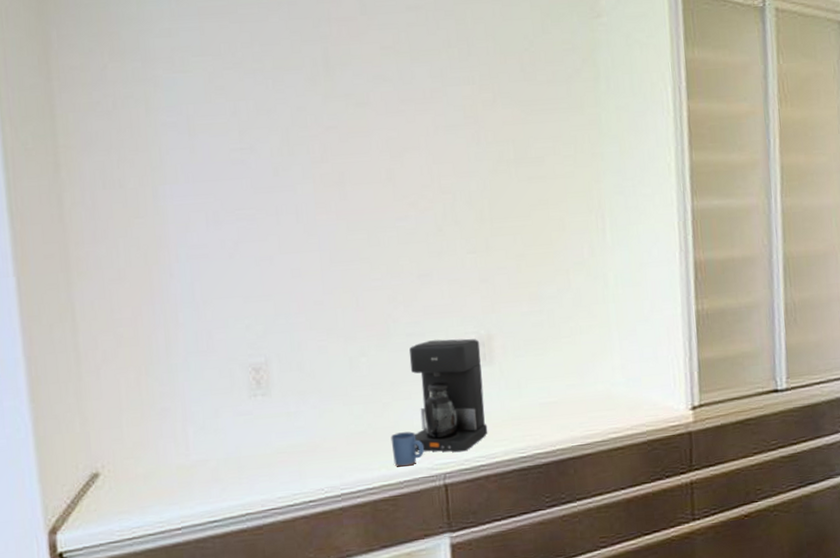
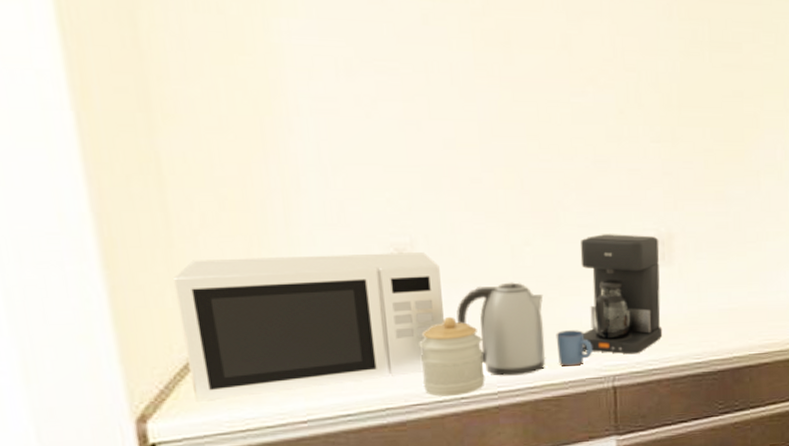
microwave: none [81,370,294,514] -> present [174,252,444,402]
jar: none [273,425,330,501] -> present [419,316,485,397]
kettle: none [304,390,383,479] -> present [456,282,546,377]

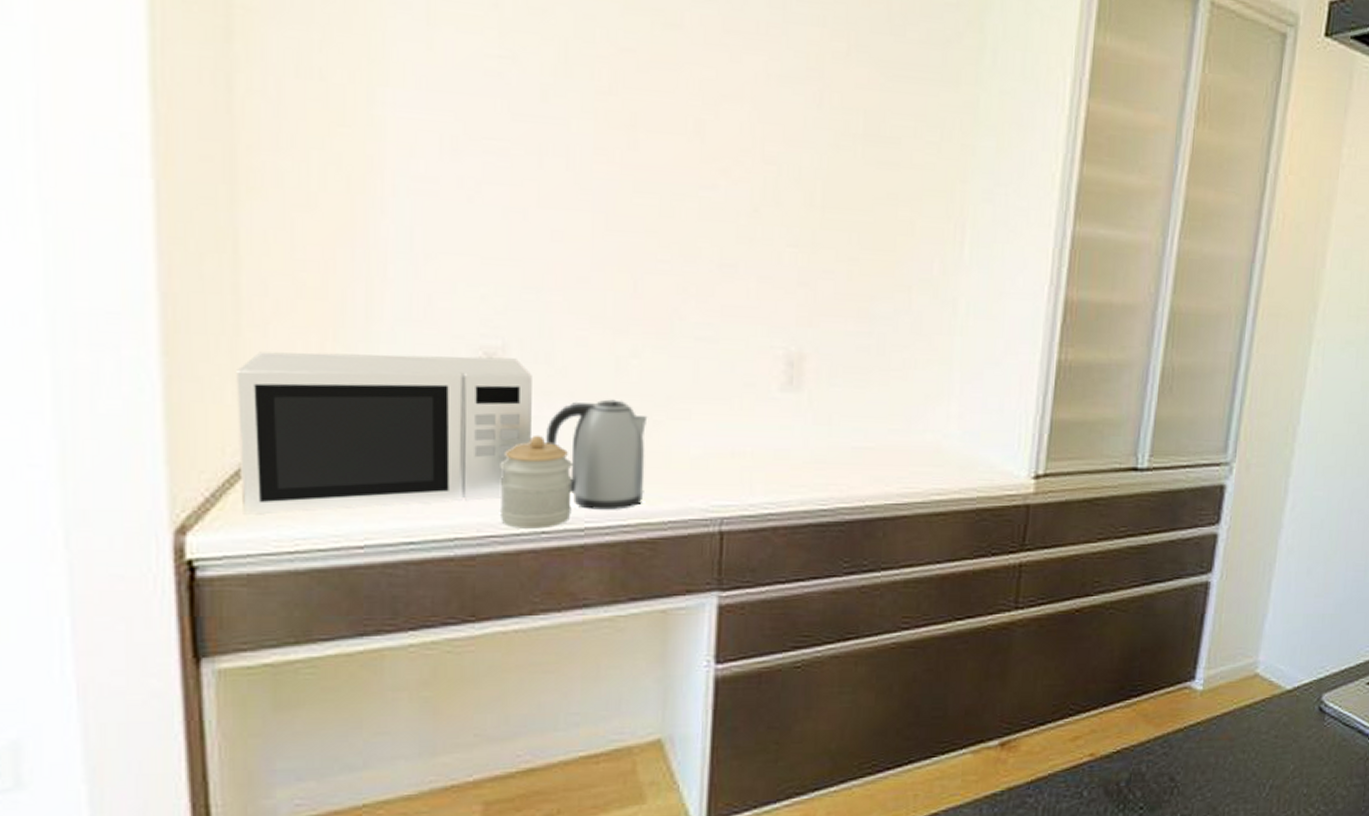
mug: present [556,330,592,367] -> none [657,460,699,504]
coffee maker: present [580,234,663,355] -> none [688,349,788,494]

